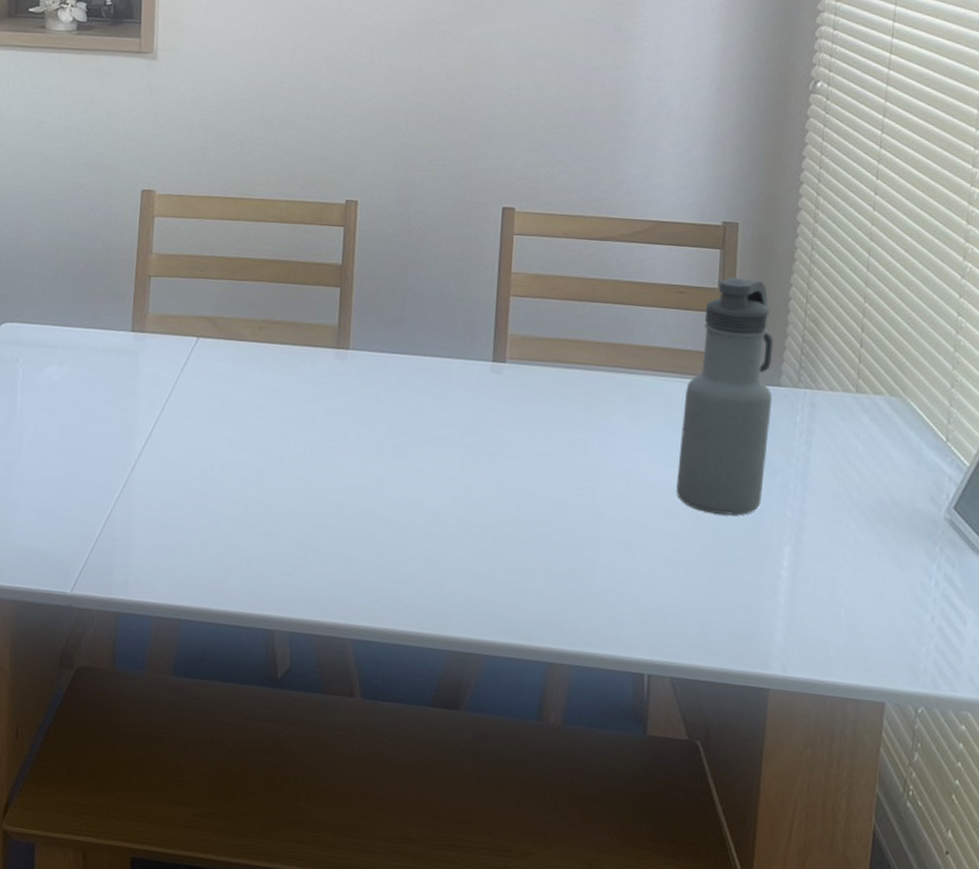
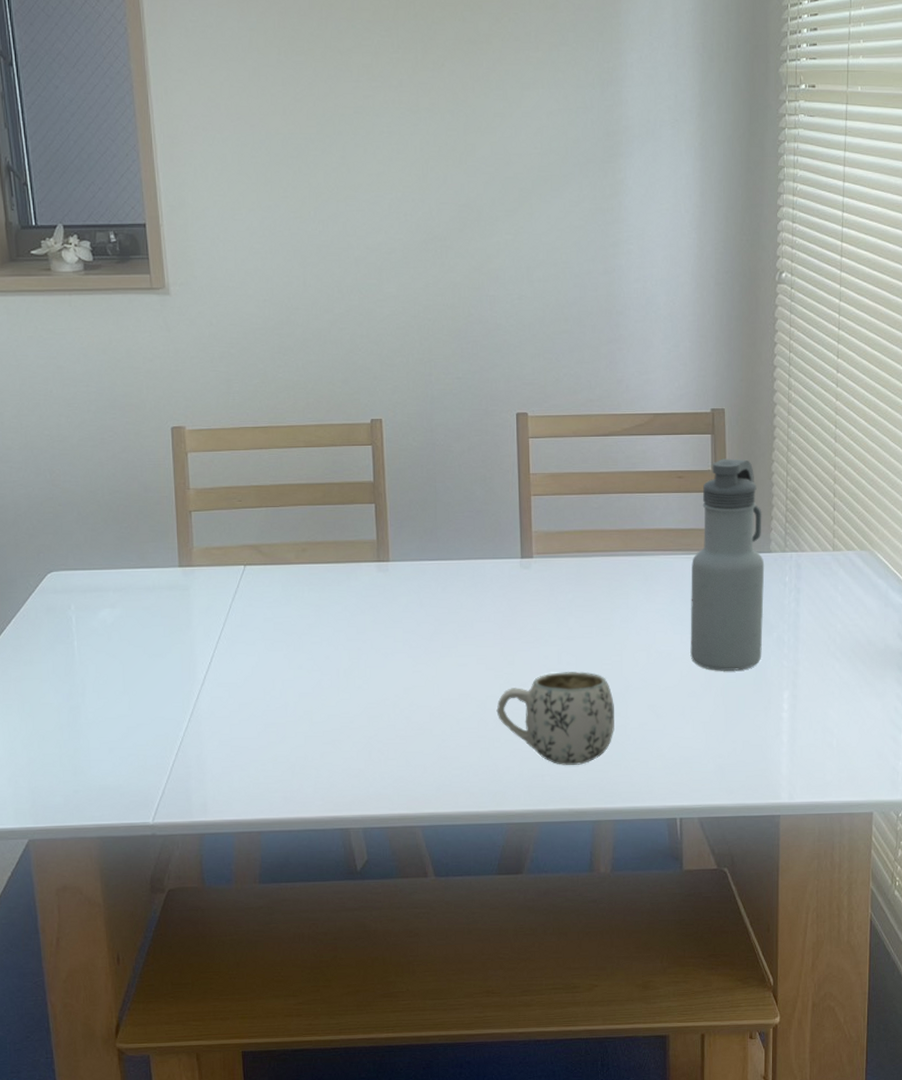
mug: none [448,490,583,597] -> present [496,672,614,765]

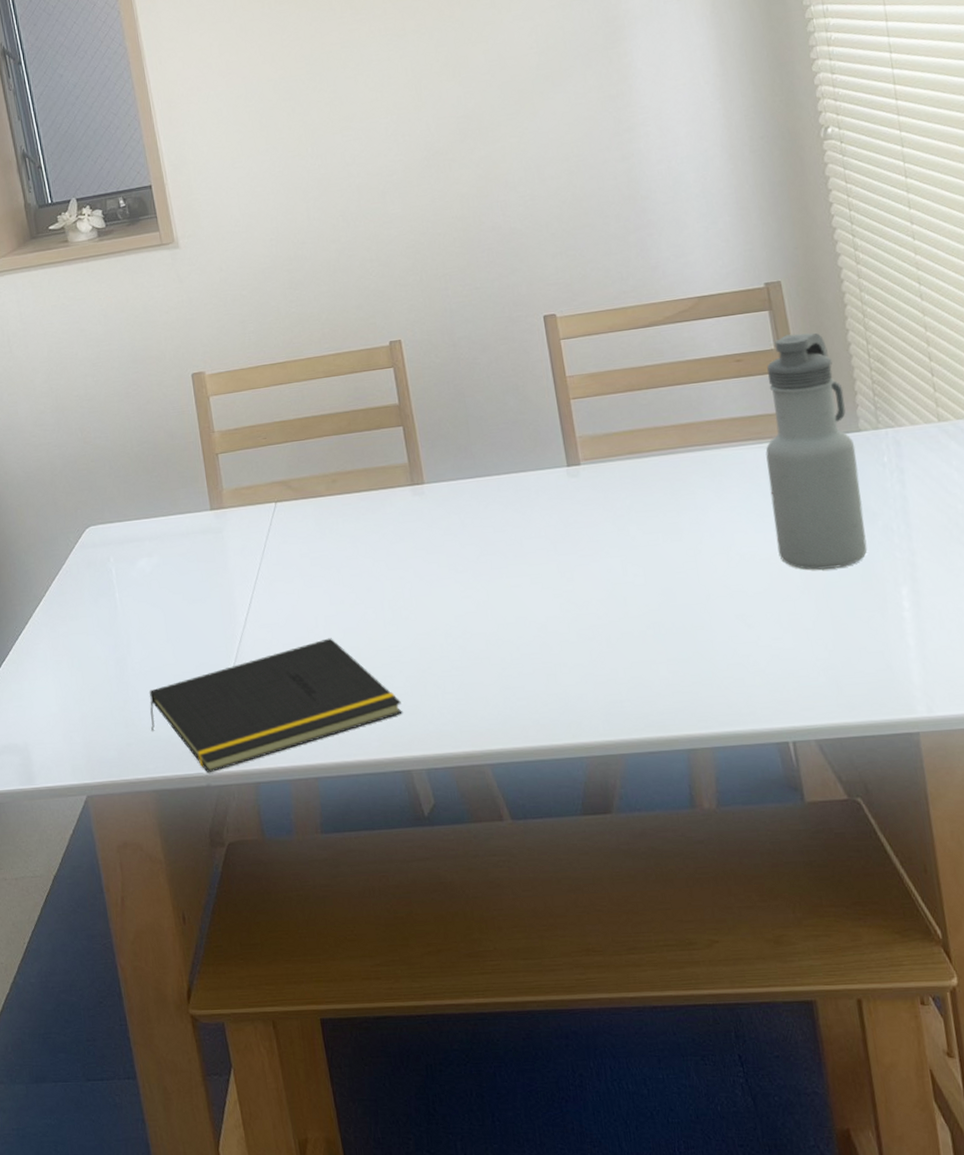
notepad: none [100,701,346,823] -> present [149,638,402,773]
mug: present [496,672,614,765] -> none [559,583,699,689]

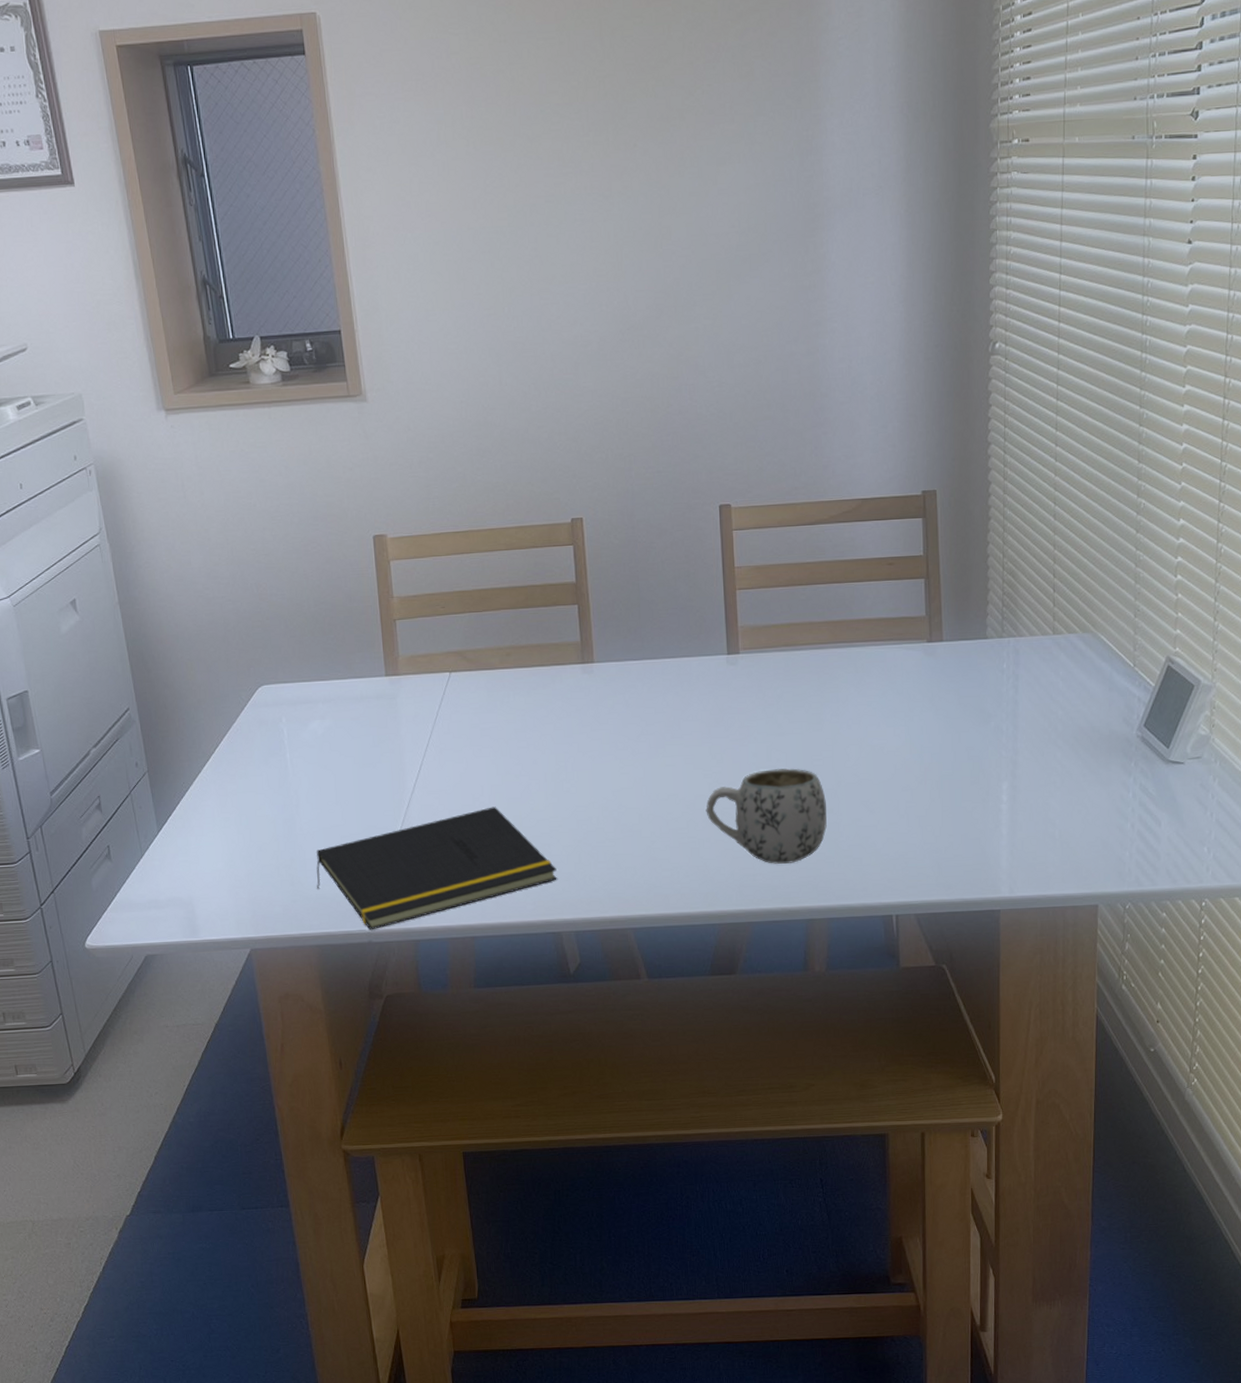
mug: none [559,583,699,689] -> present [706,768,827,864]
water bottle: present [765,332,868,570] -> none [903,542,981,763]

